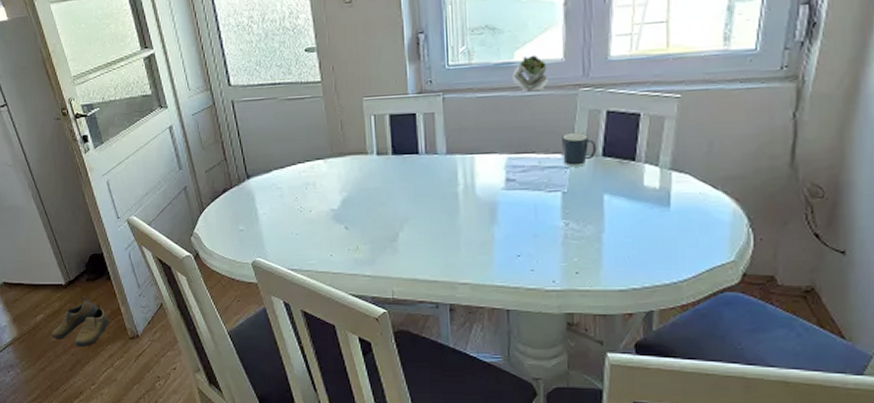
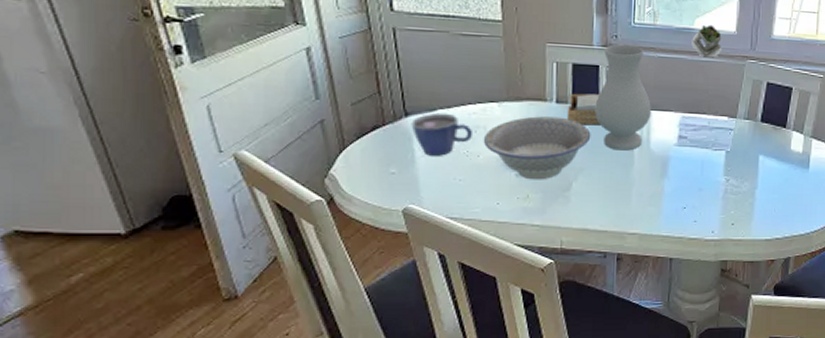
shoe: present [51,296,109,347] -> none [95,248,193,315]
cup: none [252,173,305,213] -> present [411,112,474,156]
bowl: none [313,169,413,232] -> present [483,116,591,180]
napkin holder: none [389,142,422,175] -> present [568,93,600,126]
vase: none [415,88,474,198] -> present [595,44,651,151]
mug: present [562,132,597,167] -> none [728,98,757,130]

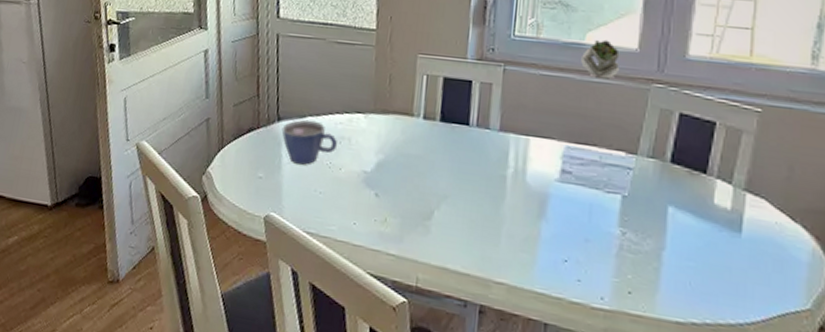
bowl: present [483,116,591,180] -> none [346,131,459,204]
napkin holder: present [568,93,600,126] -> none [434,109,471,149]
vase: present [595,44,651,151] -> none [464,58,530,181]

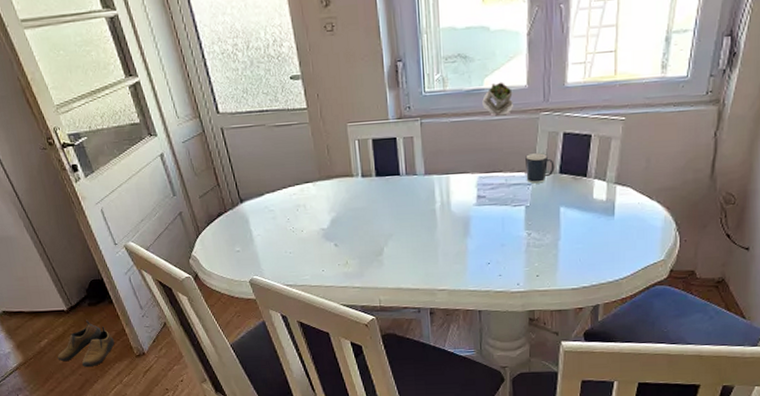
shoe: none [20,222,90,284] -> present [57,320,115,368]
cup: present [281,119,338,165] -> none [246,196,296,234]
mug: none [626,130,665,170] -> present [525,152,555,184]

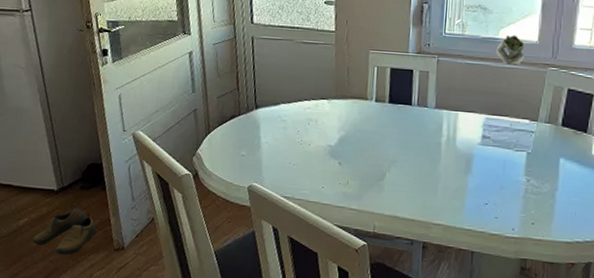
mug: present [525,152,555,184] -> none [530,103,558,133]

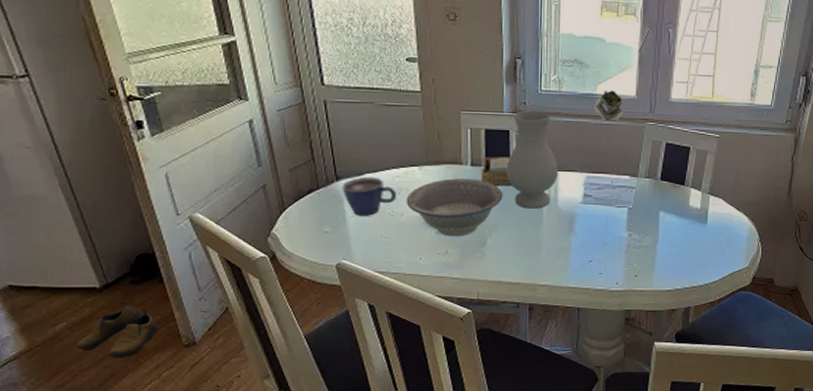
cup: none [259,106,307,143] -> present [342,176,397,216]
bowl: none [314,112,404,169] -> present [406,178,503,237]
napkin holder: none [385,94,413,123] -> present [482,156,511,186]
vase: none [408,51,458,147] -> present [506,110,558,209]

